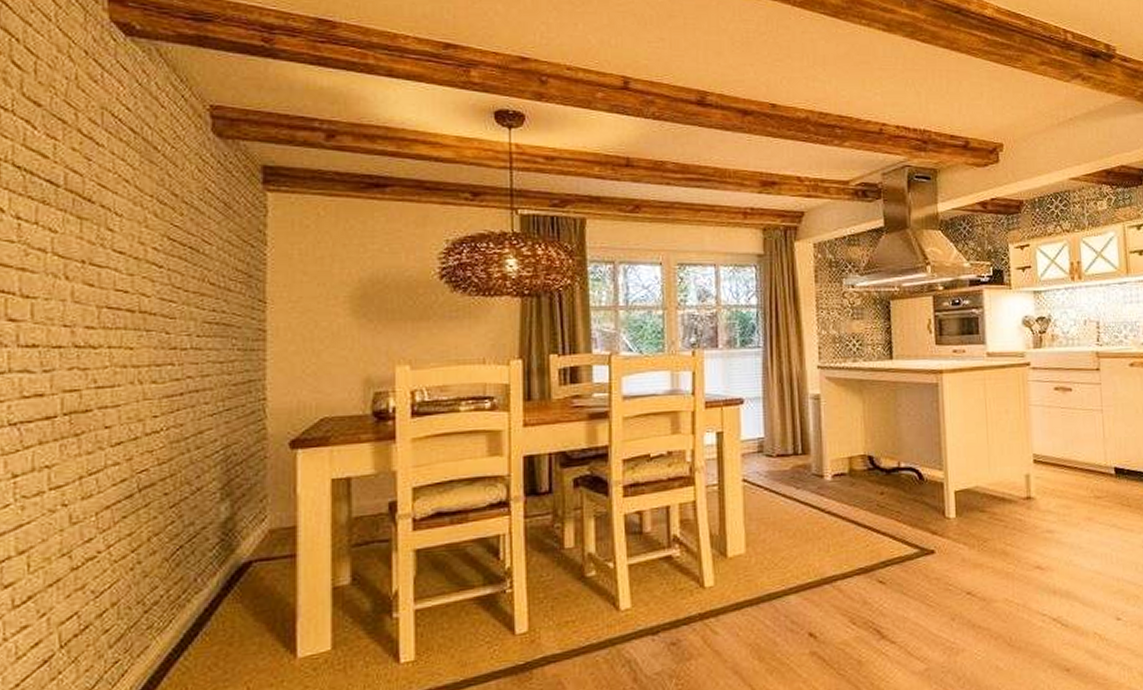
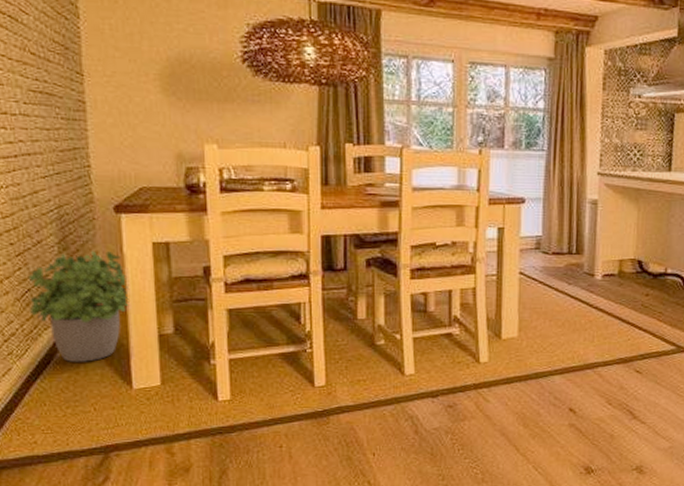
potted plant: none [179,493,300,631] -> present [28,250,129,362]

